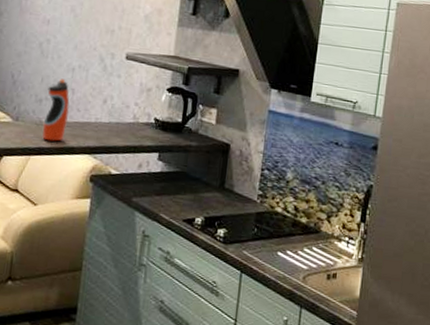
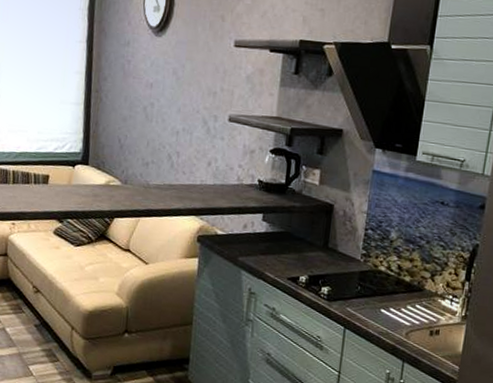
water bottle: present [42,78,70,142] -> none [150,142,175,204]

